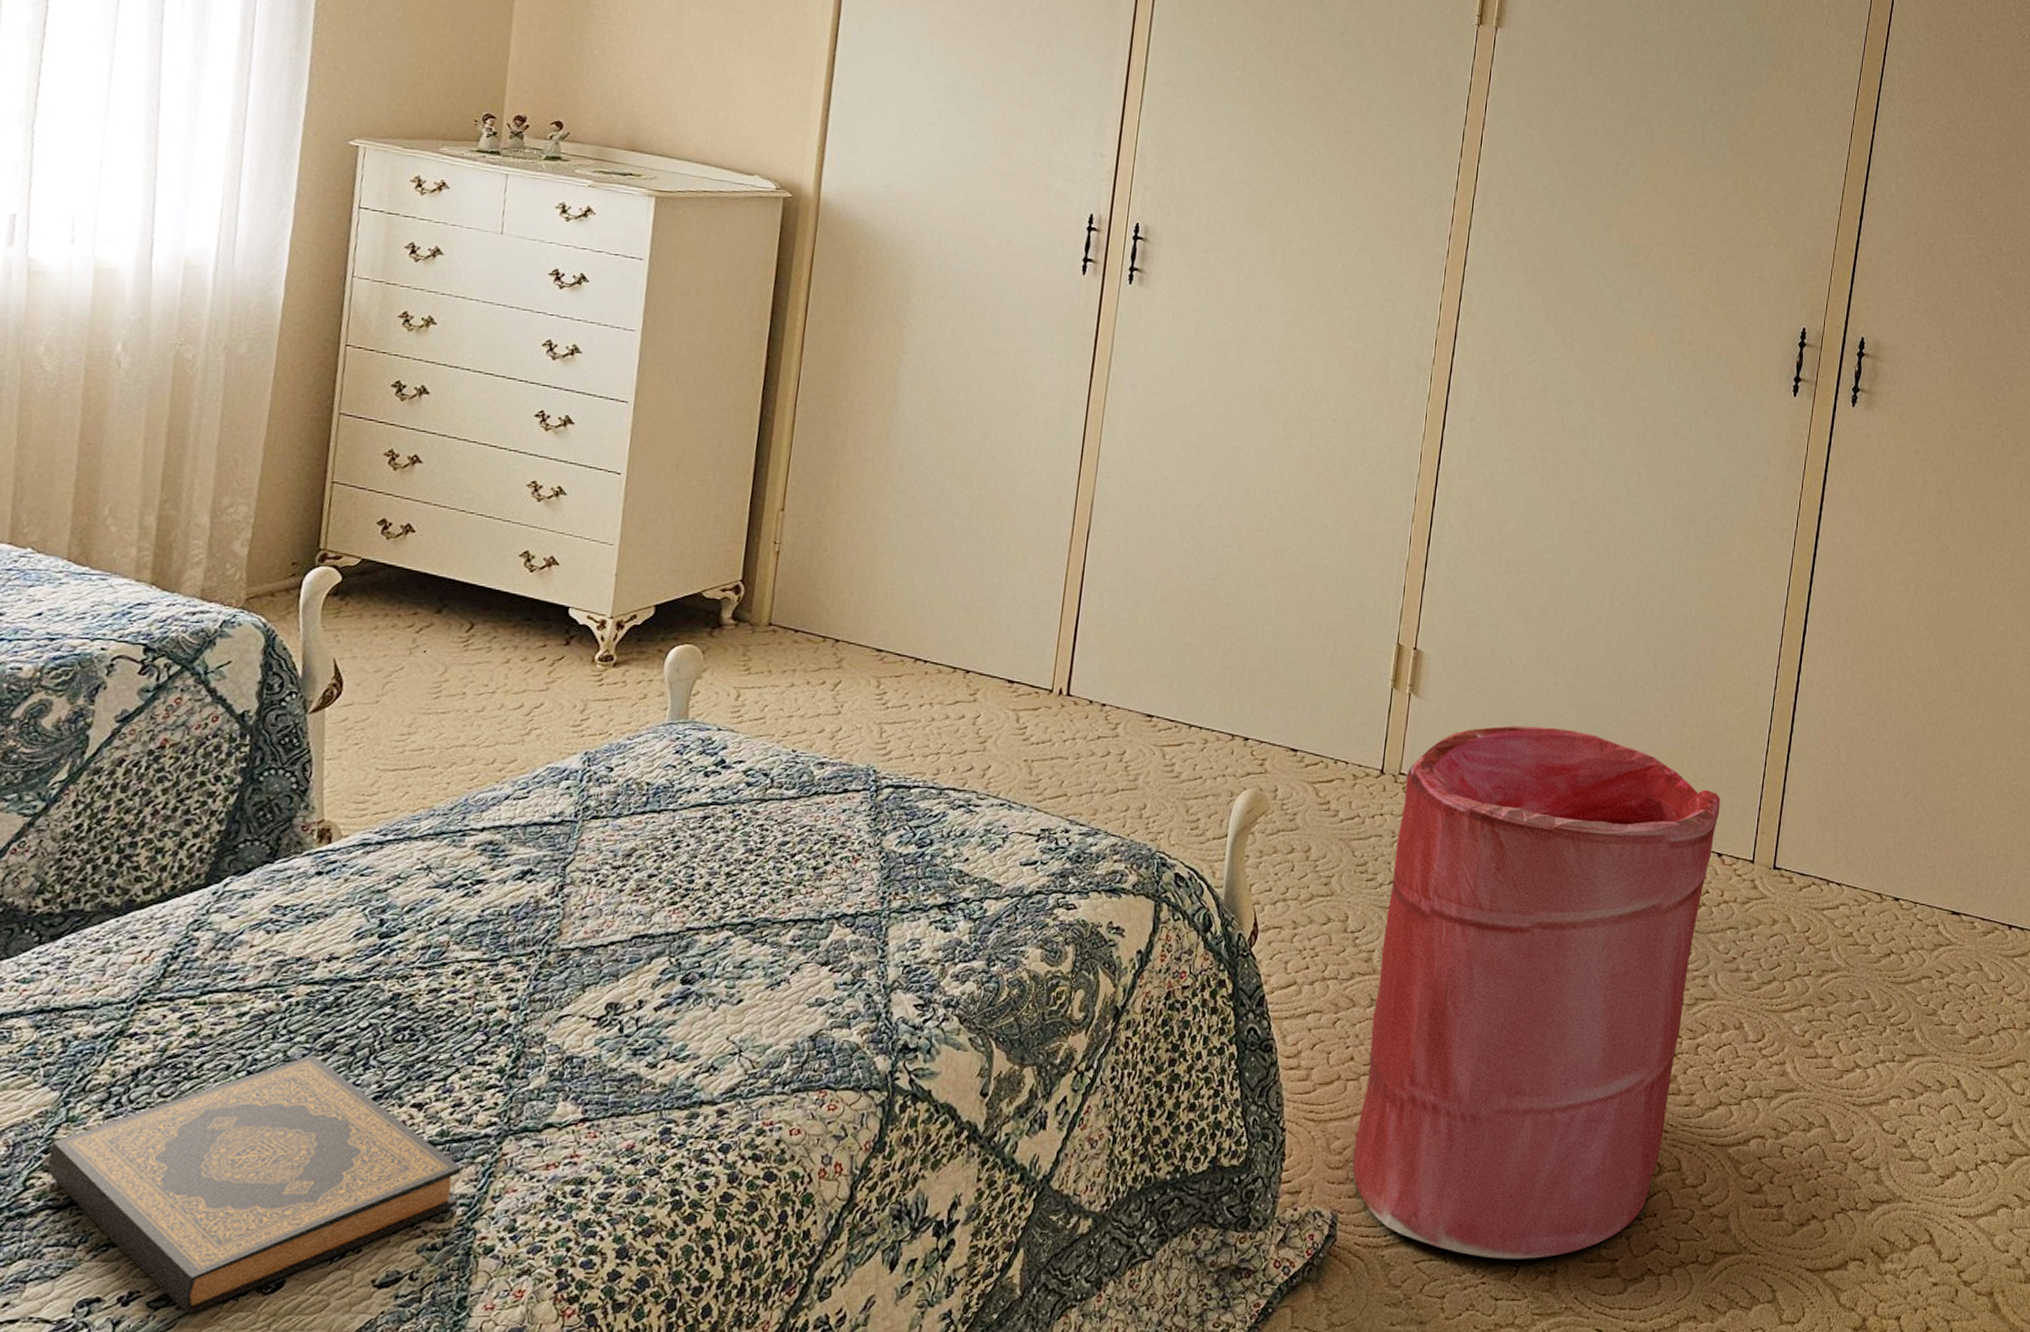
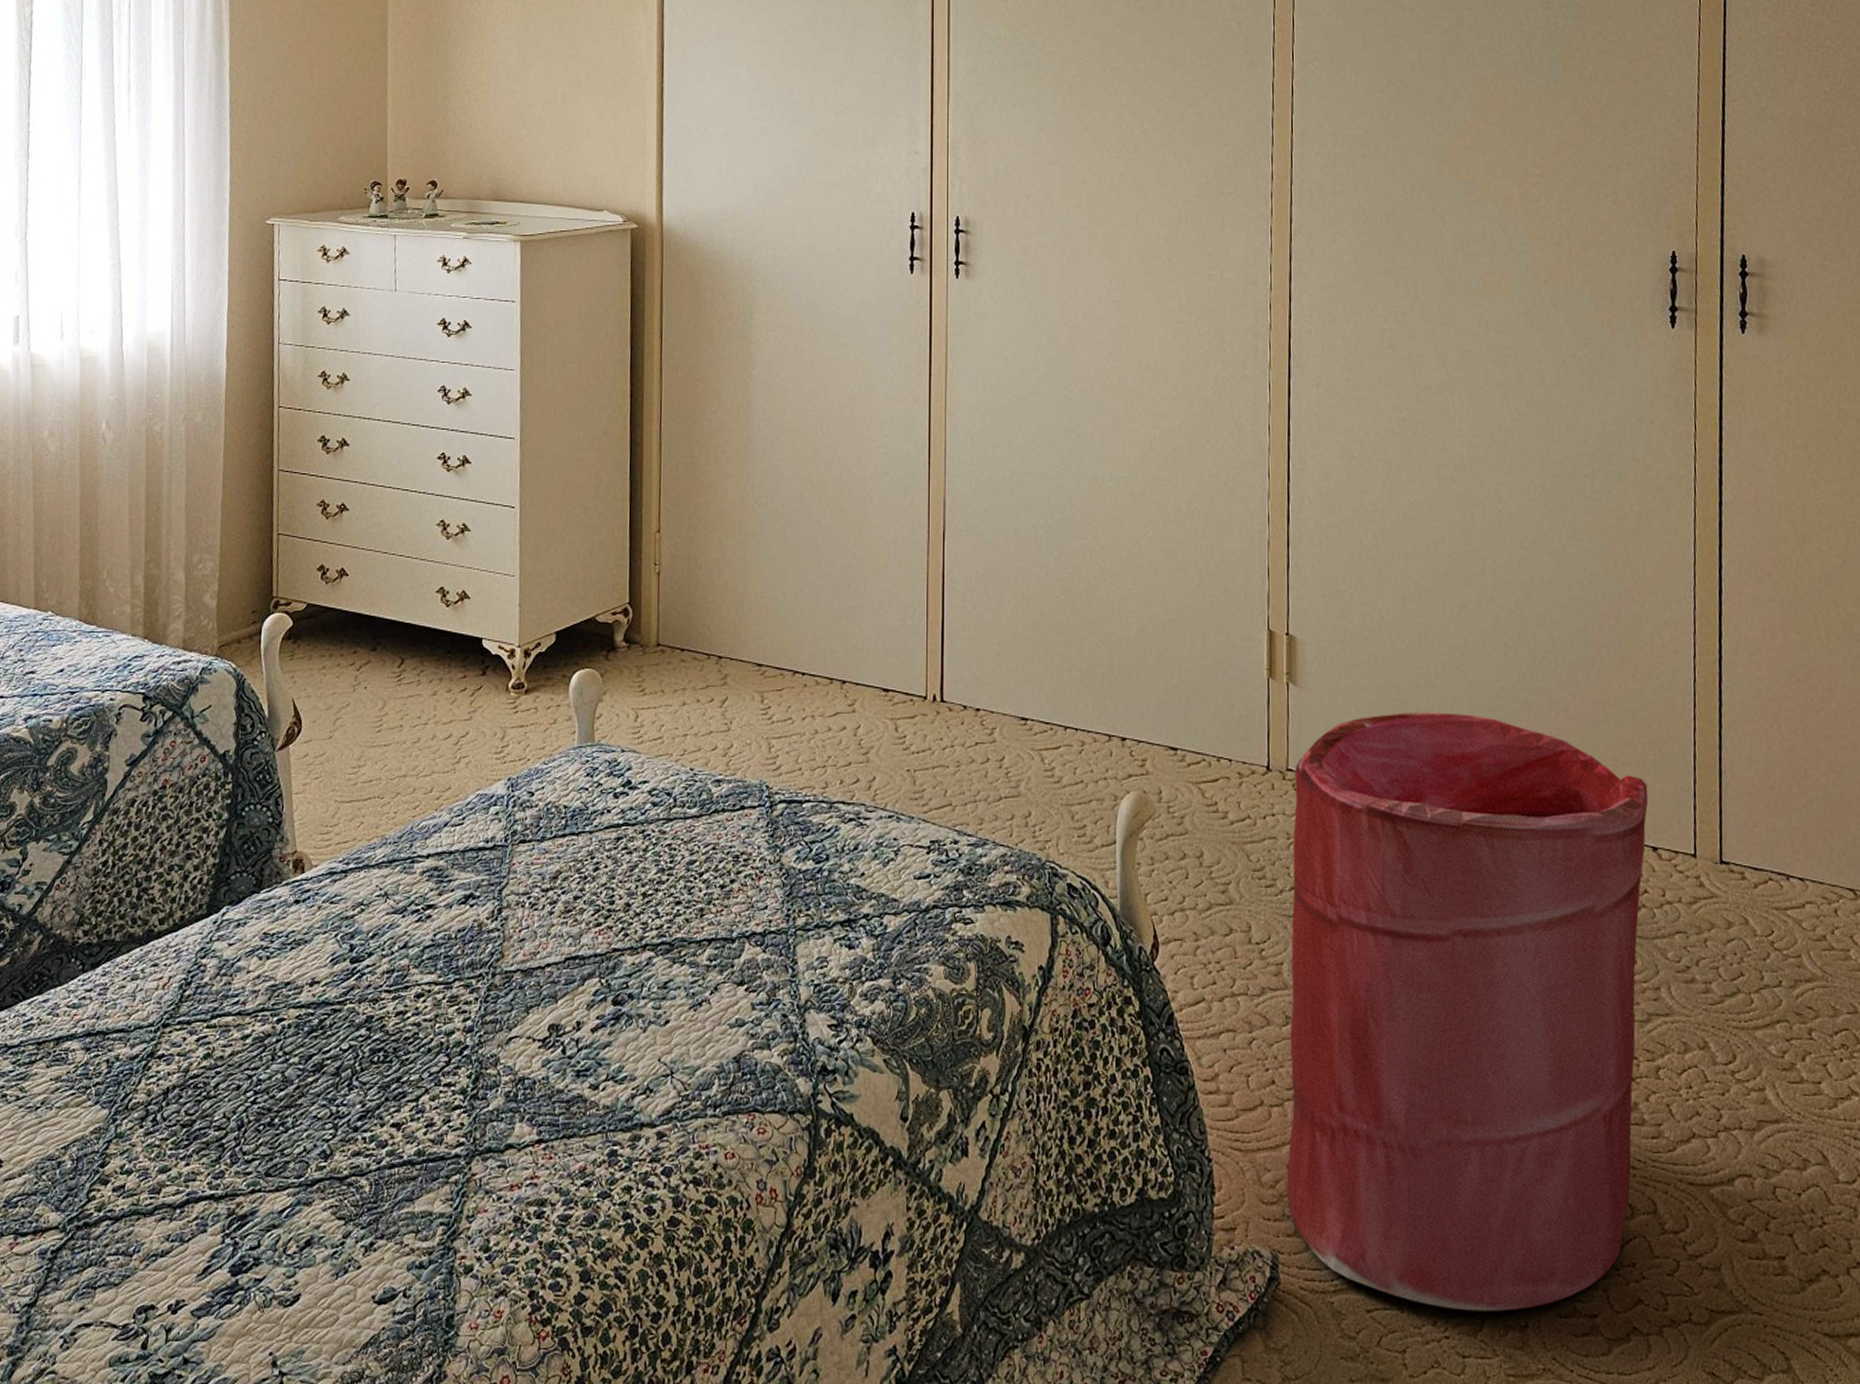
hardback book: present [47,1054,462,1315] -> none [104,1075,438,1325]

